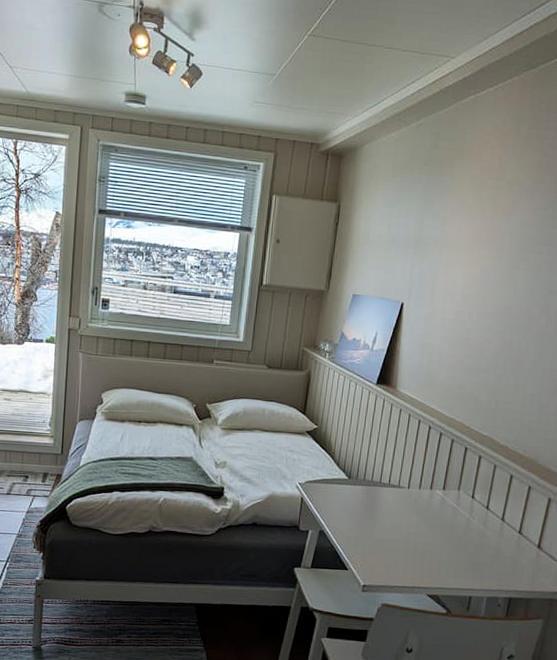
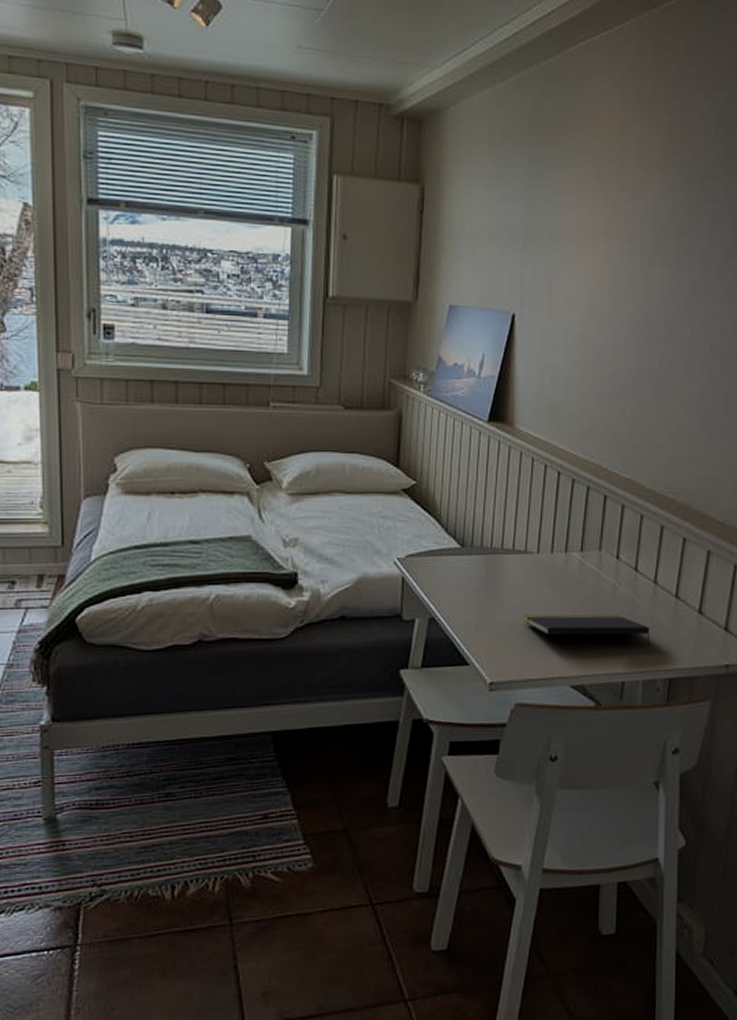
notepad: none [393,535,495,570] -> present [523,614,650,646]

